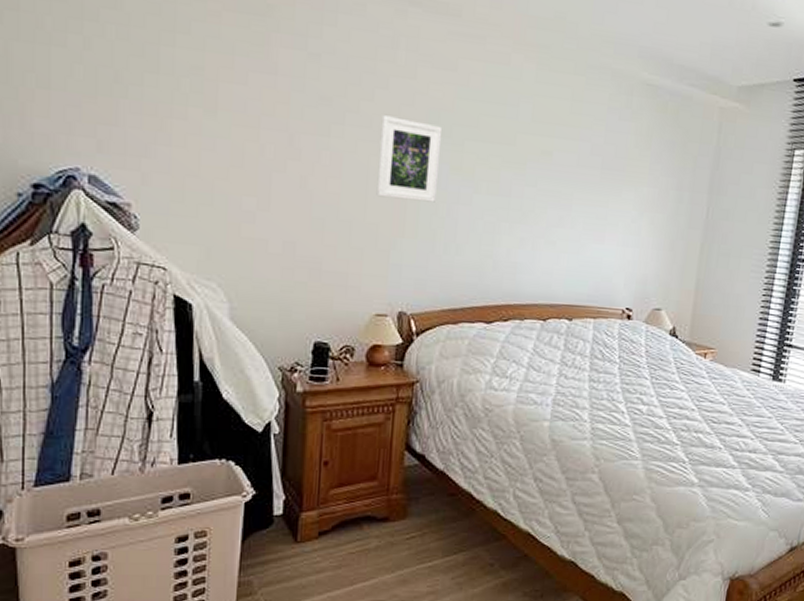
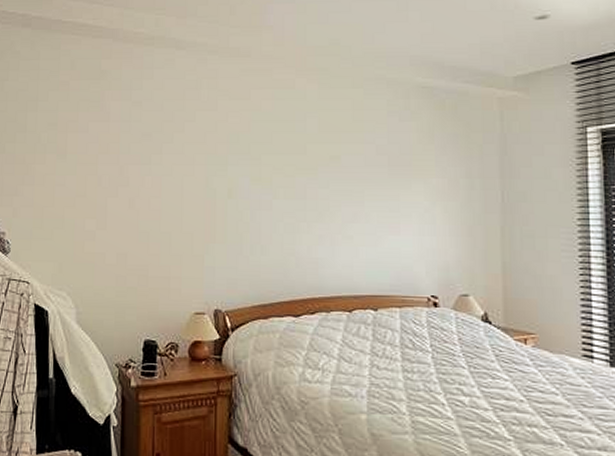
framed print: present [376,115,443,203] -> none [190,142,242,210]

